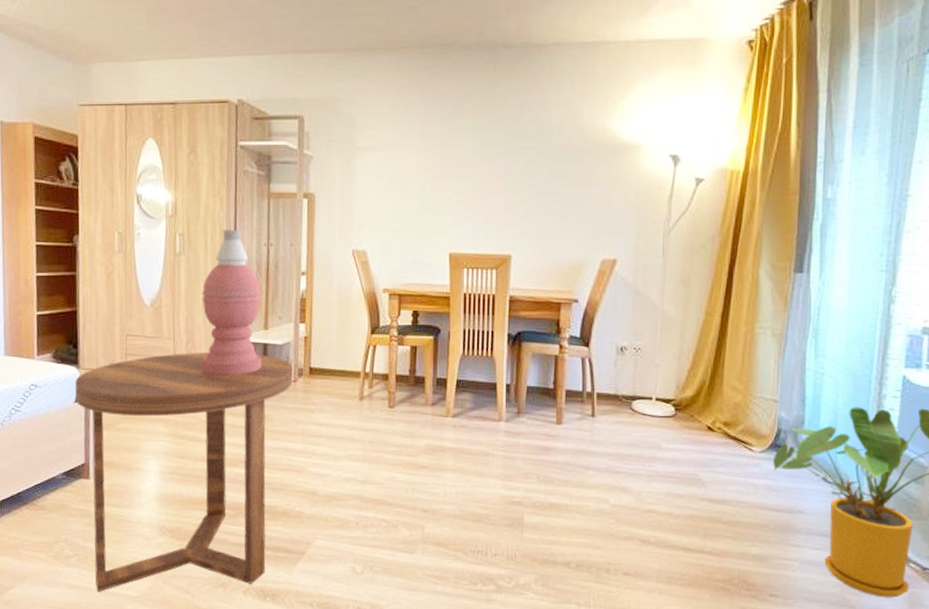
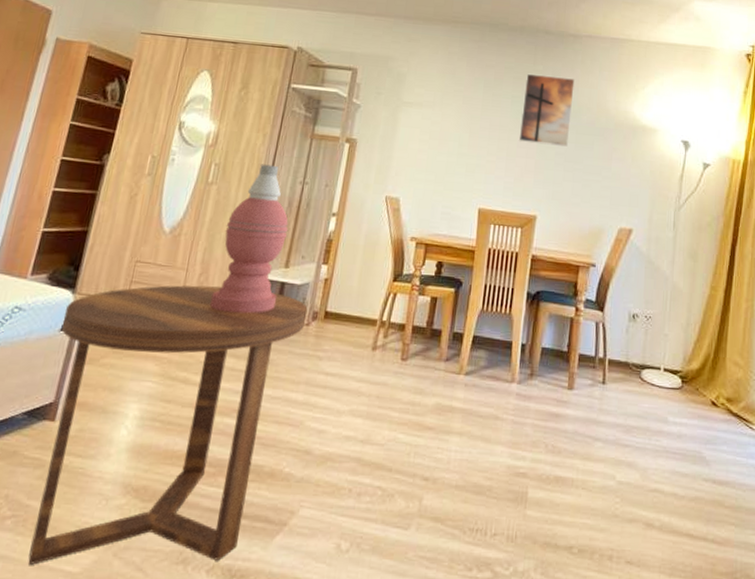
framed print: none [485,97,543,177] -> present [518,73,575,147]

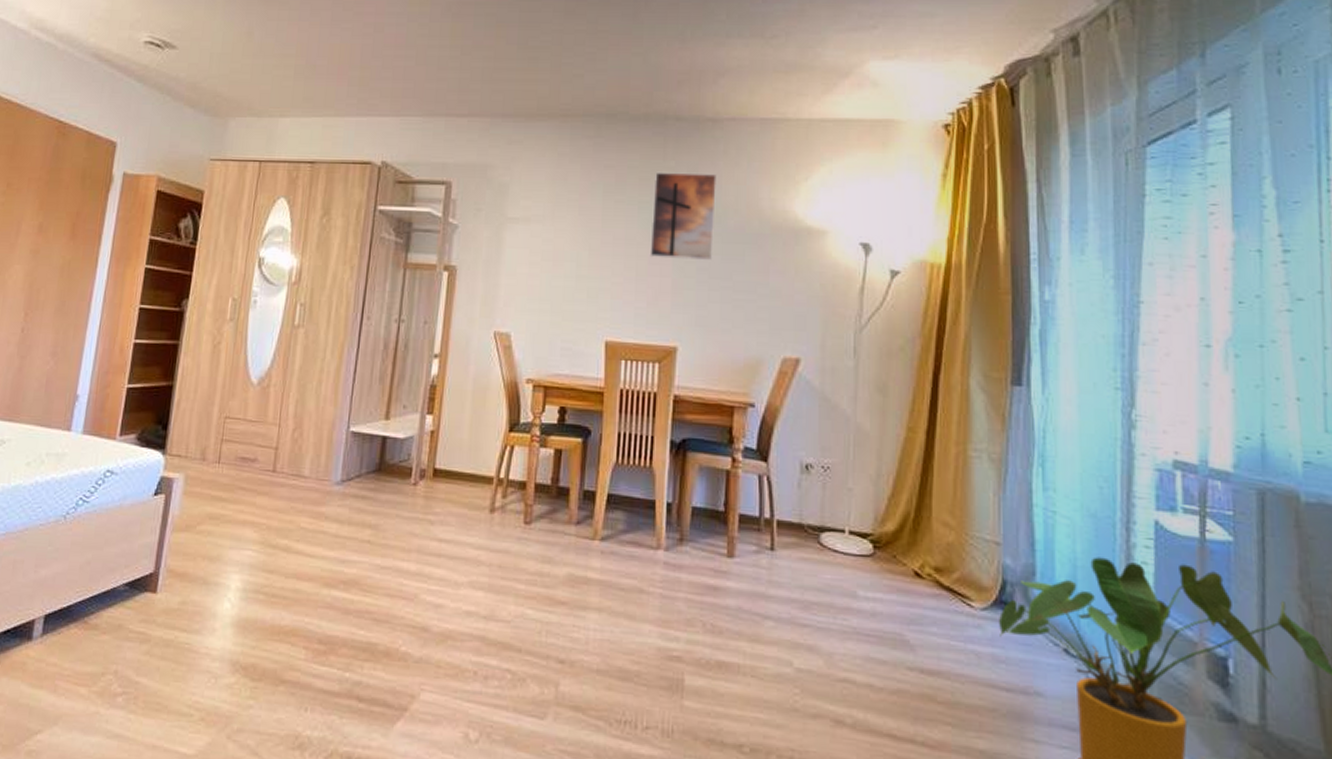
side table: present [28,285,308,565] -> none [142,442,414,747]
table lamp: present [210,164,289,314] -> none [307,301,386,473]

